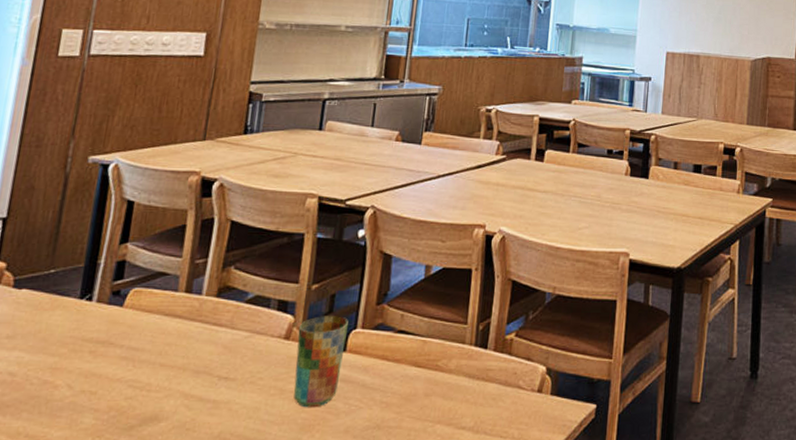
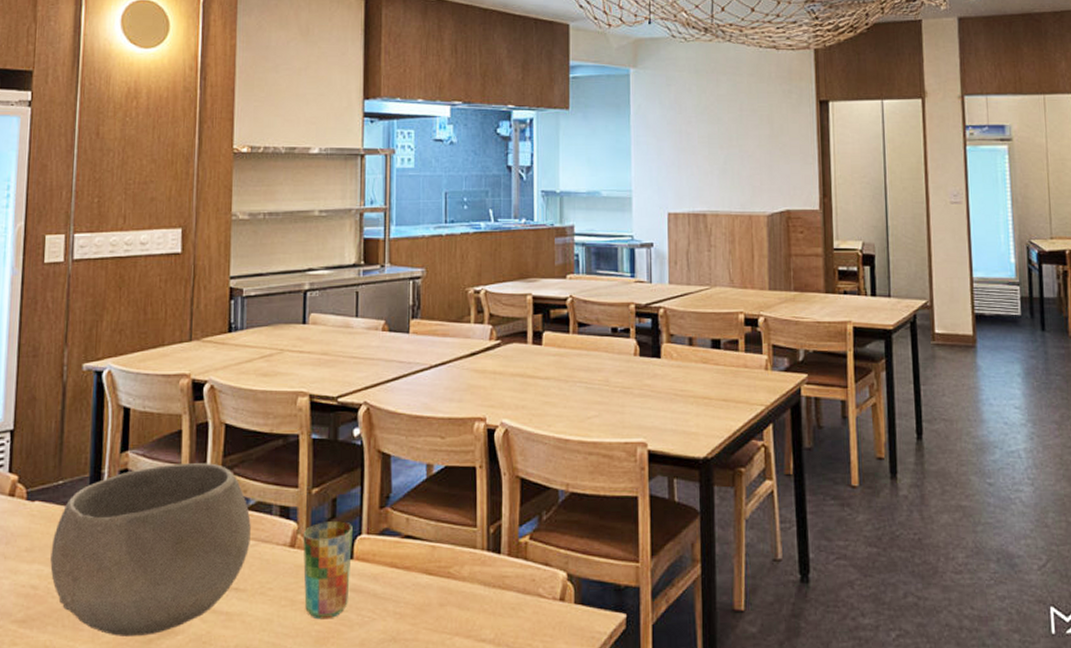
bowl: none [31,257,248,423] -> present [50,463,251,636]

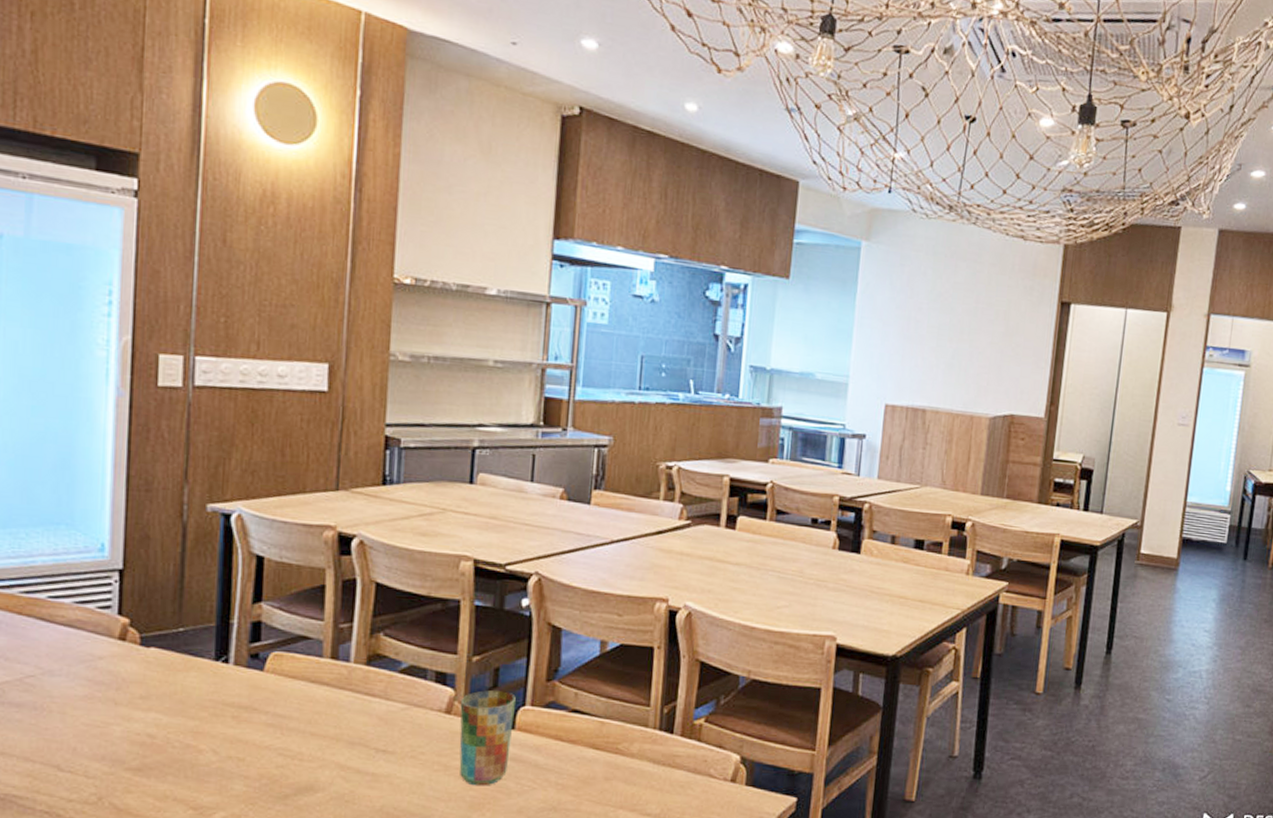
bowl: present [50,463,251,636] -> none [170,619,403,791]

